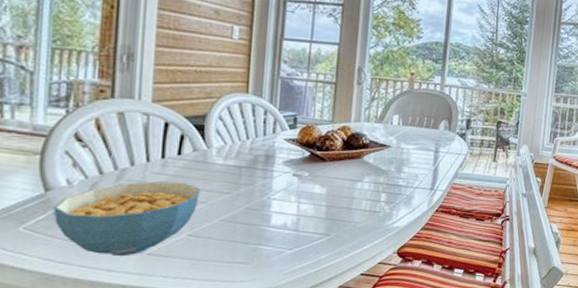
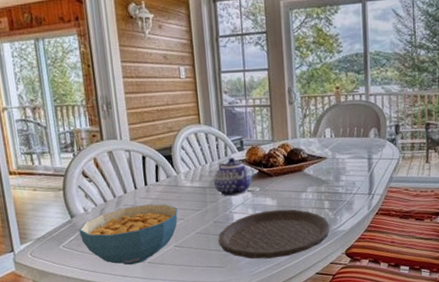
plate: none [247,199,384,255] -> present [218,209,330,259]
teapot: none [253,134,302,180] -> present [213,157,253,197]

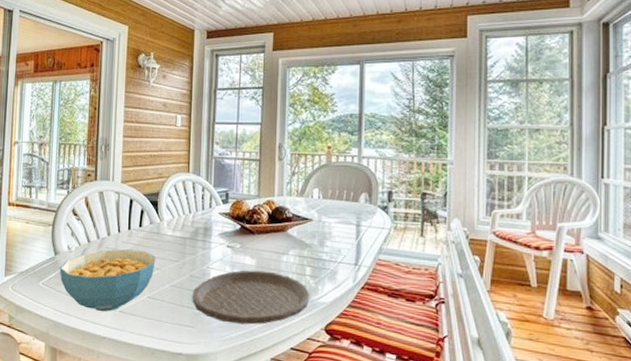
teapot: present [213,157,253,197] -> none [194,209,234,251]

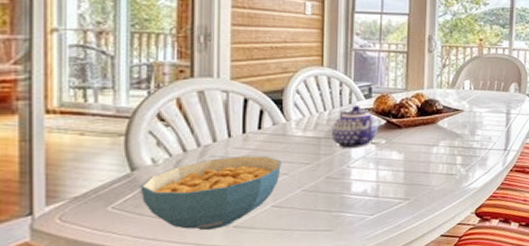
plate: present [192,270,310,325] -> none [329,164,461,221]
teapot: none [194,209,234,251] -> present [331,105,379,149]

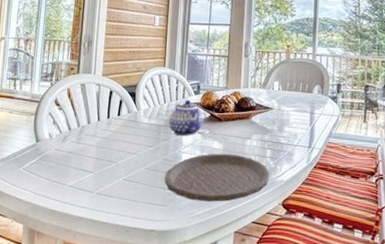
cereal bowl: present [140,155,281,231] -> none [40,136,132,194]
plate: none [329,164,461,221] -> present [164,153,270,202]

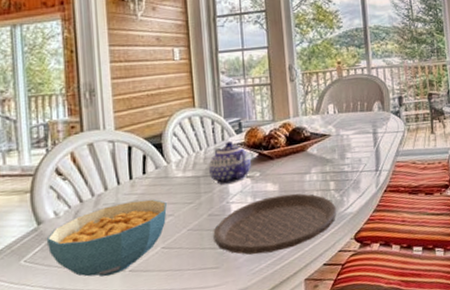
cereal bowl: none [40,136,132,194] -> present [46,199,167,277]

